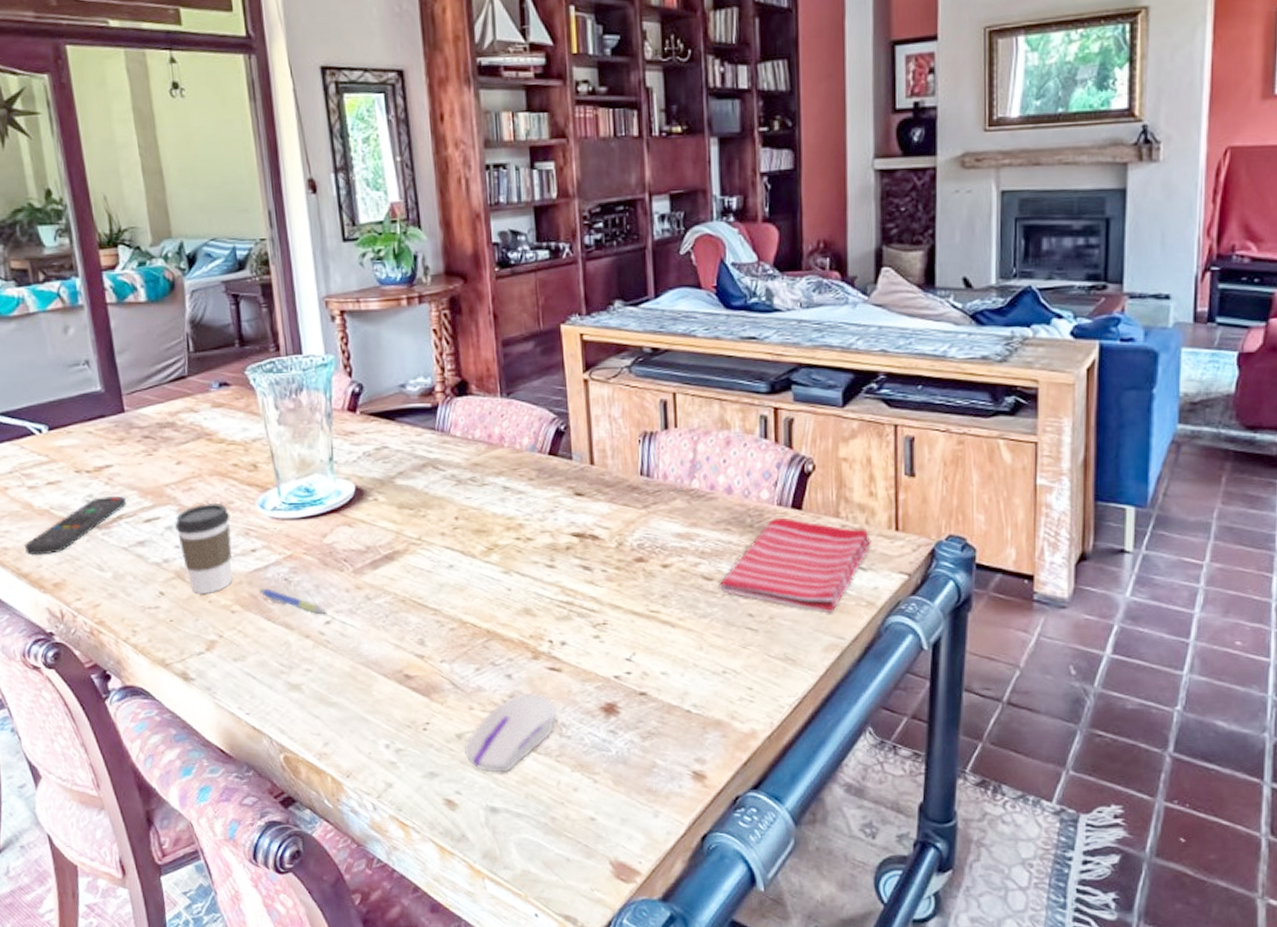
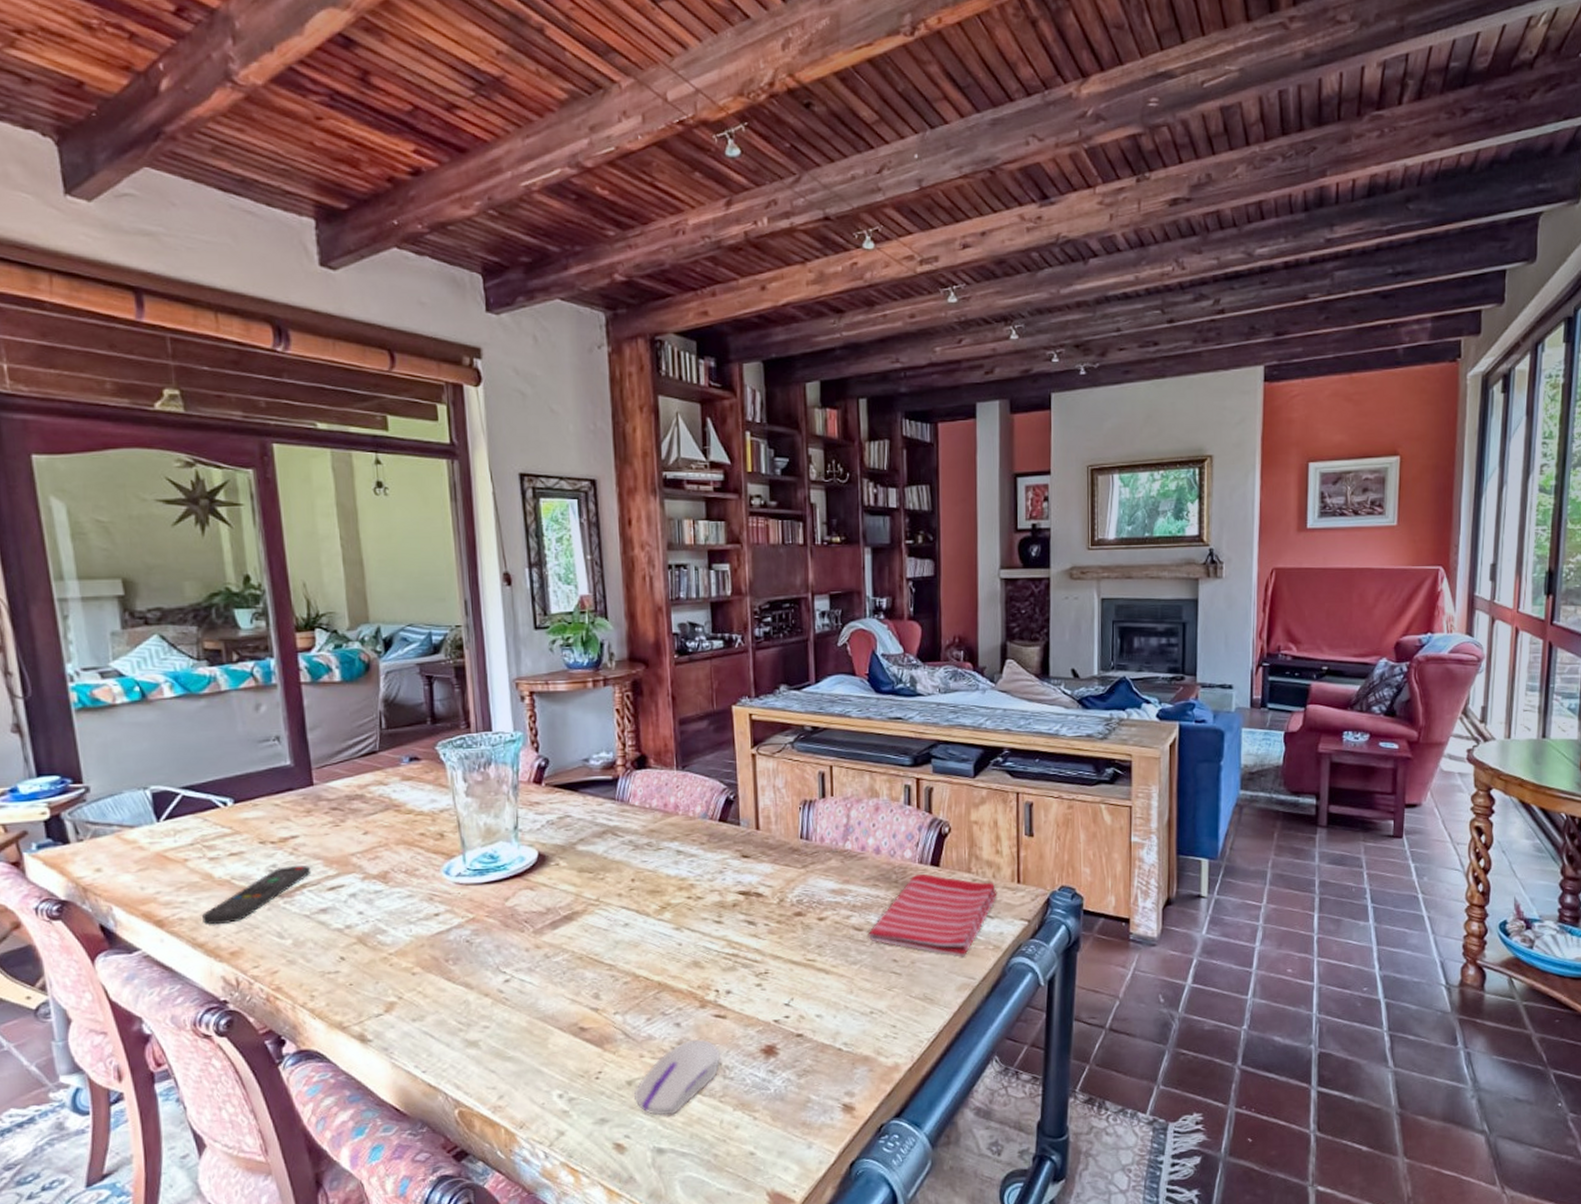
coffee cup: present [175,503,233,594] -> none [359,871,416,958]
pen: present [259,588,327,614] -> none [441,950,507,973]

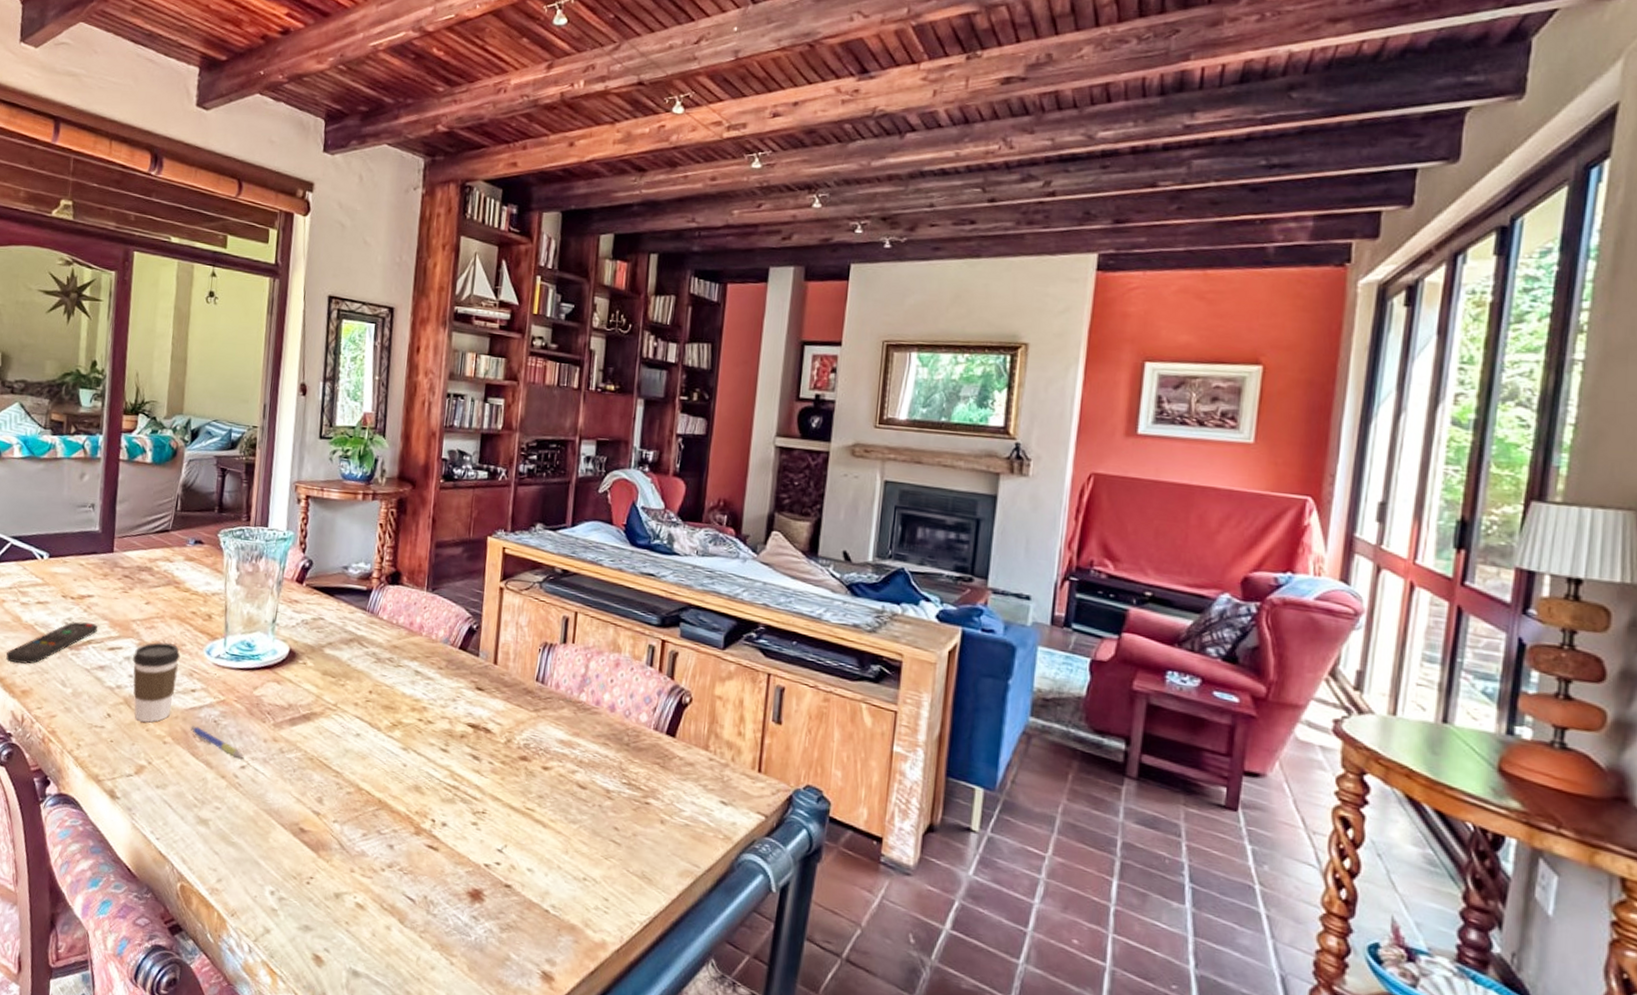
coffee cup: none [359,871,416,958] -> present [133,642,181,723]
pen: none [441,950,507,973] -> present [191,725,245,759]
computer mouse: present [634,1039,720,1115] -> none [339,865,427,939]
dish towel: present [868,874,997,957] -> none [591,741,735,841]

